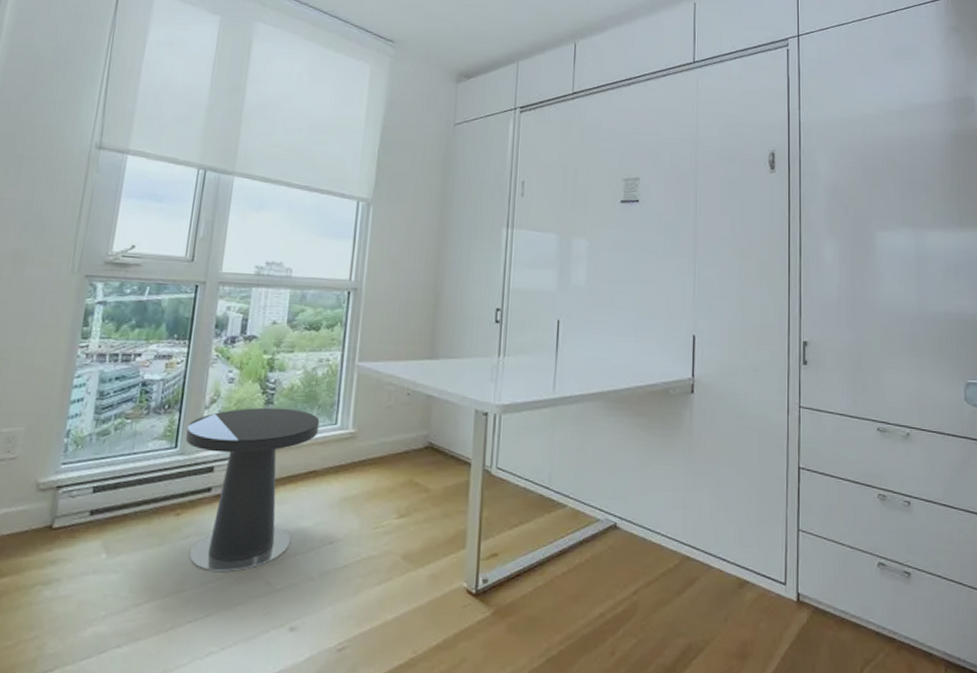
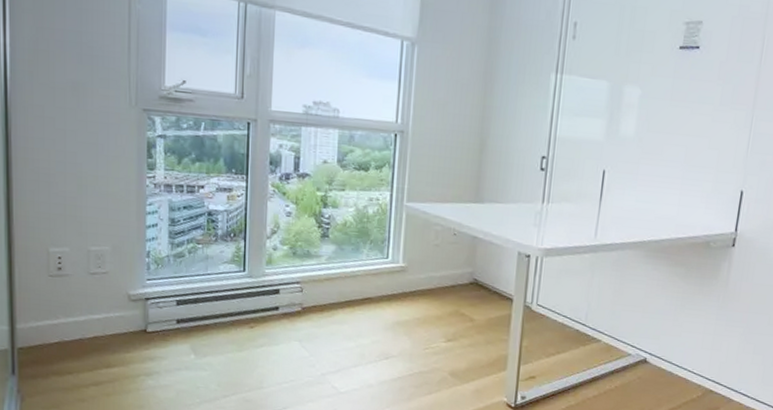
side table: present [185,407,320,572] -> none [252,239,372,376]

